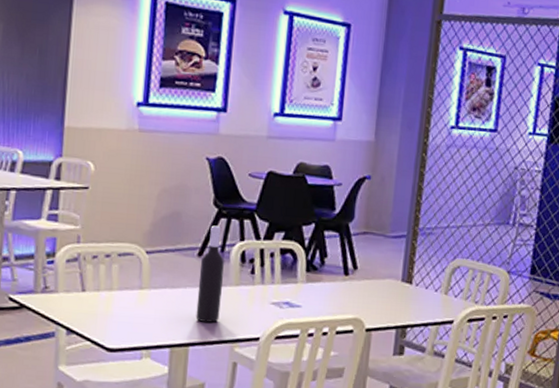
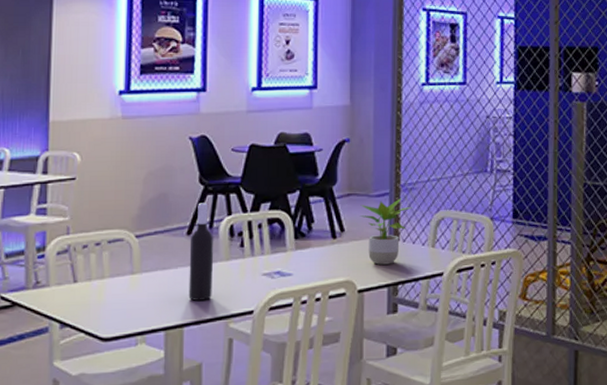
potted plant: none [375,241,429,307] -> present [360,197,413,265]

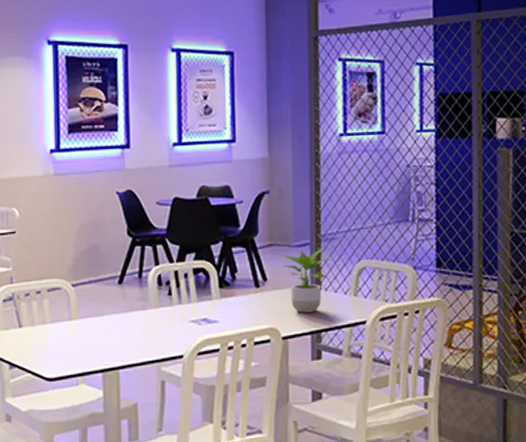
wine bottle: present [188,202,213,301] -> none [121,253,144,345]

